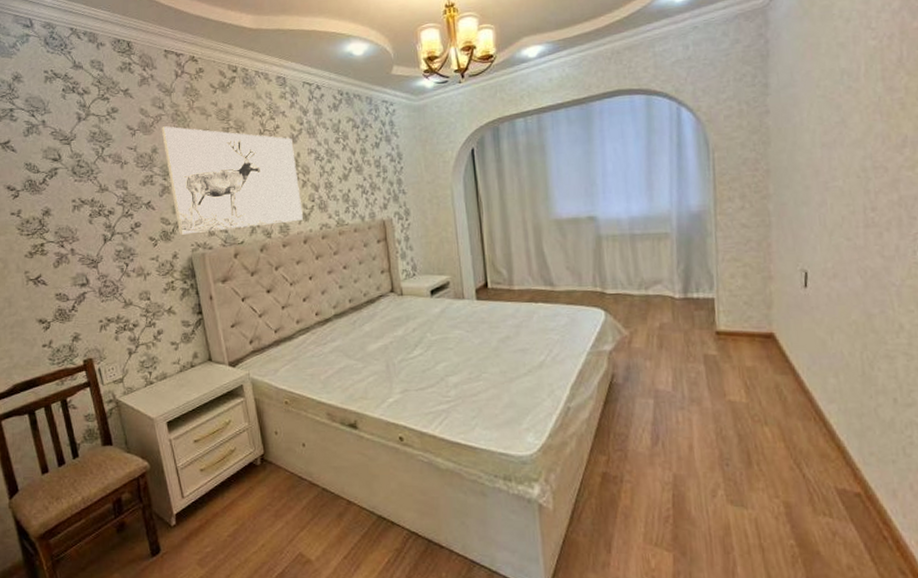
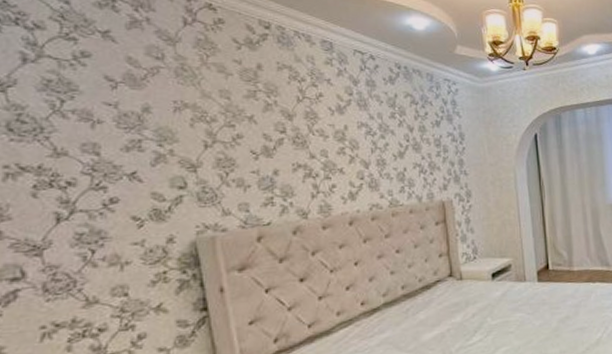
wall art: present [161,126,303,235] -> none [158,81,349,214]

